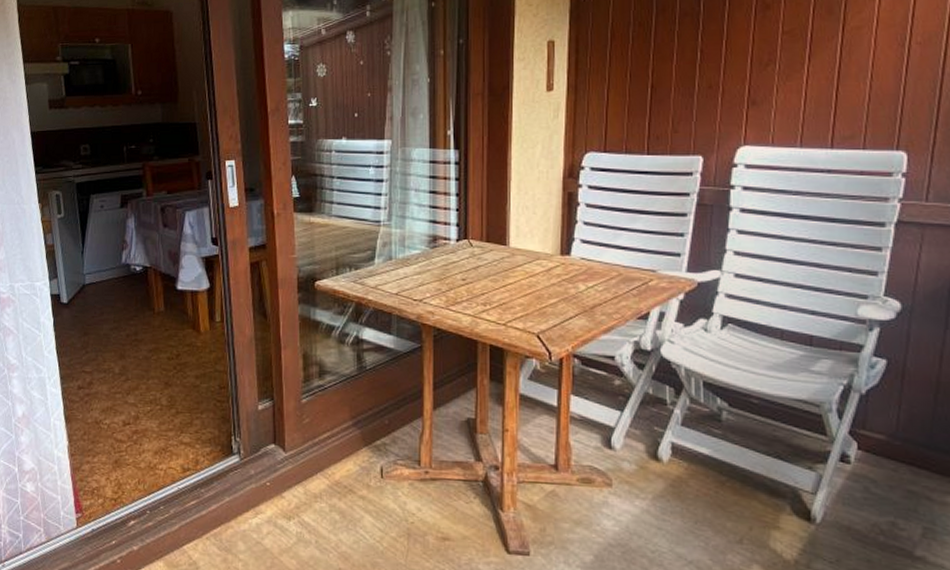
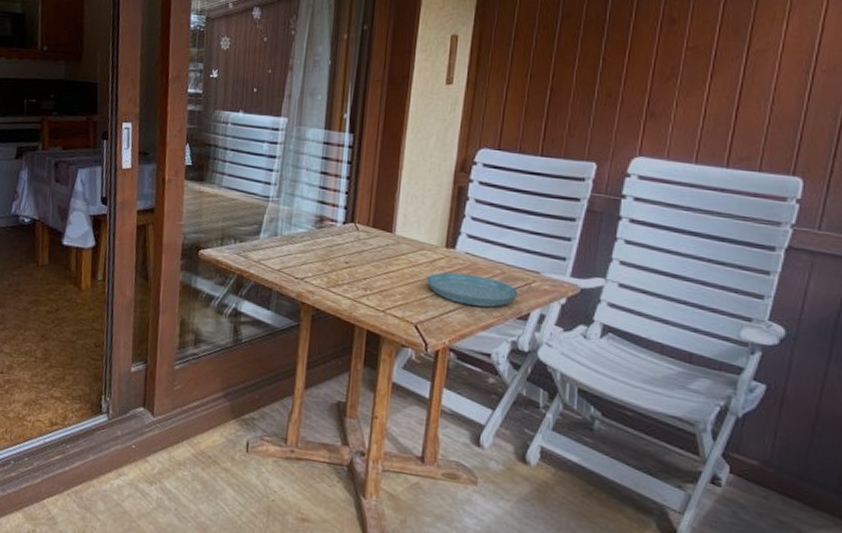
saucer: none [545,279,637,310] -> present [426,272,519,308]

